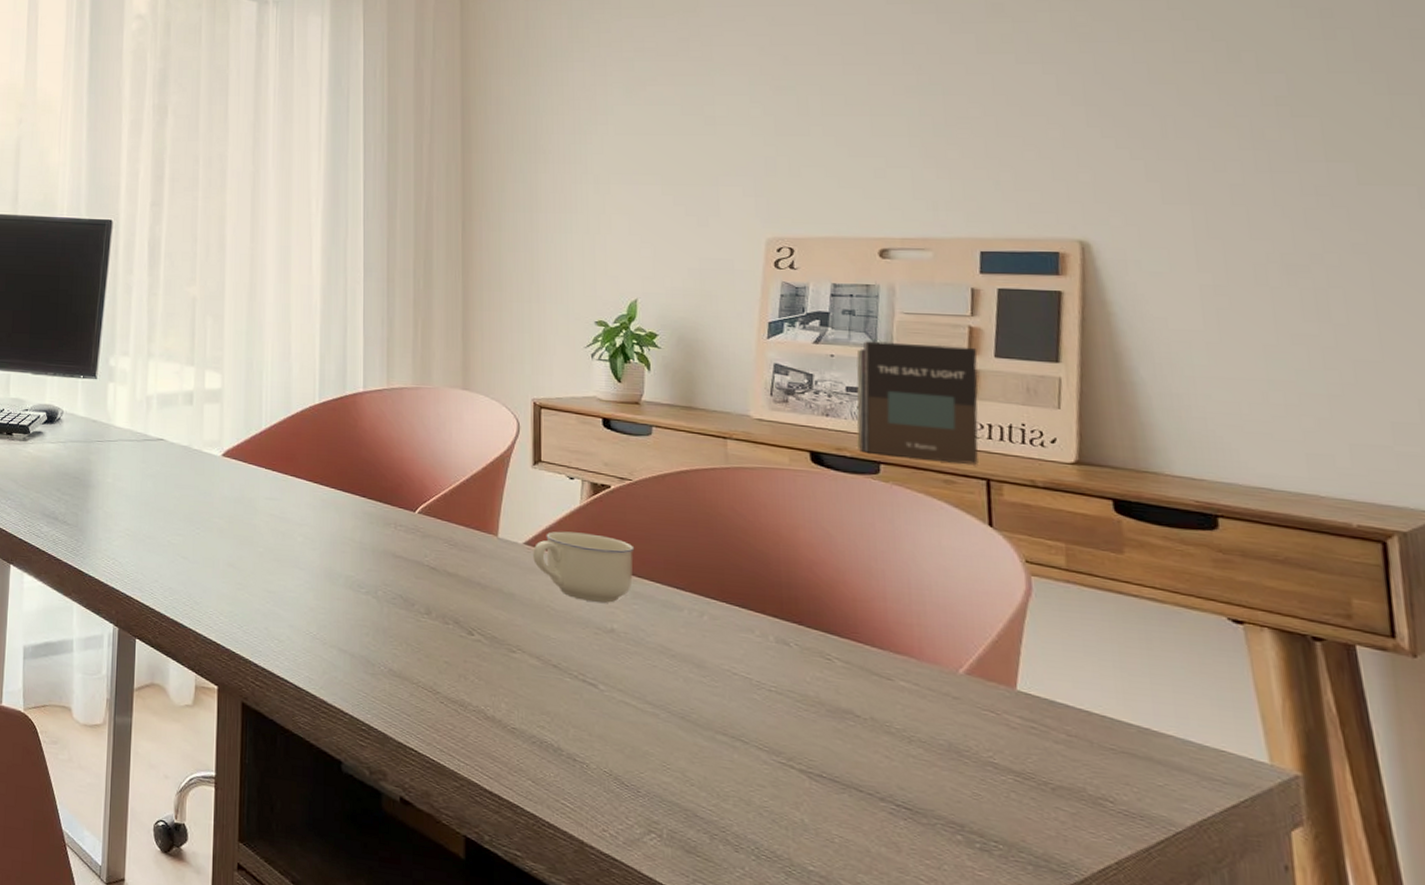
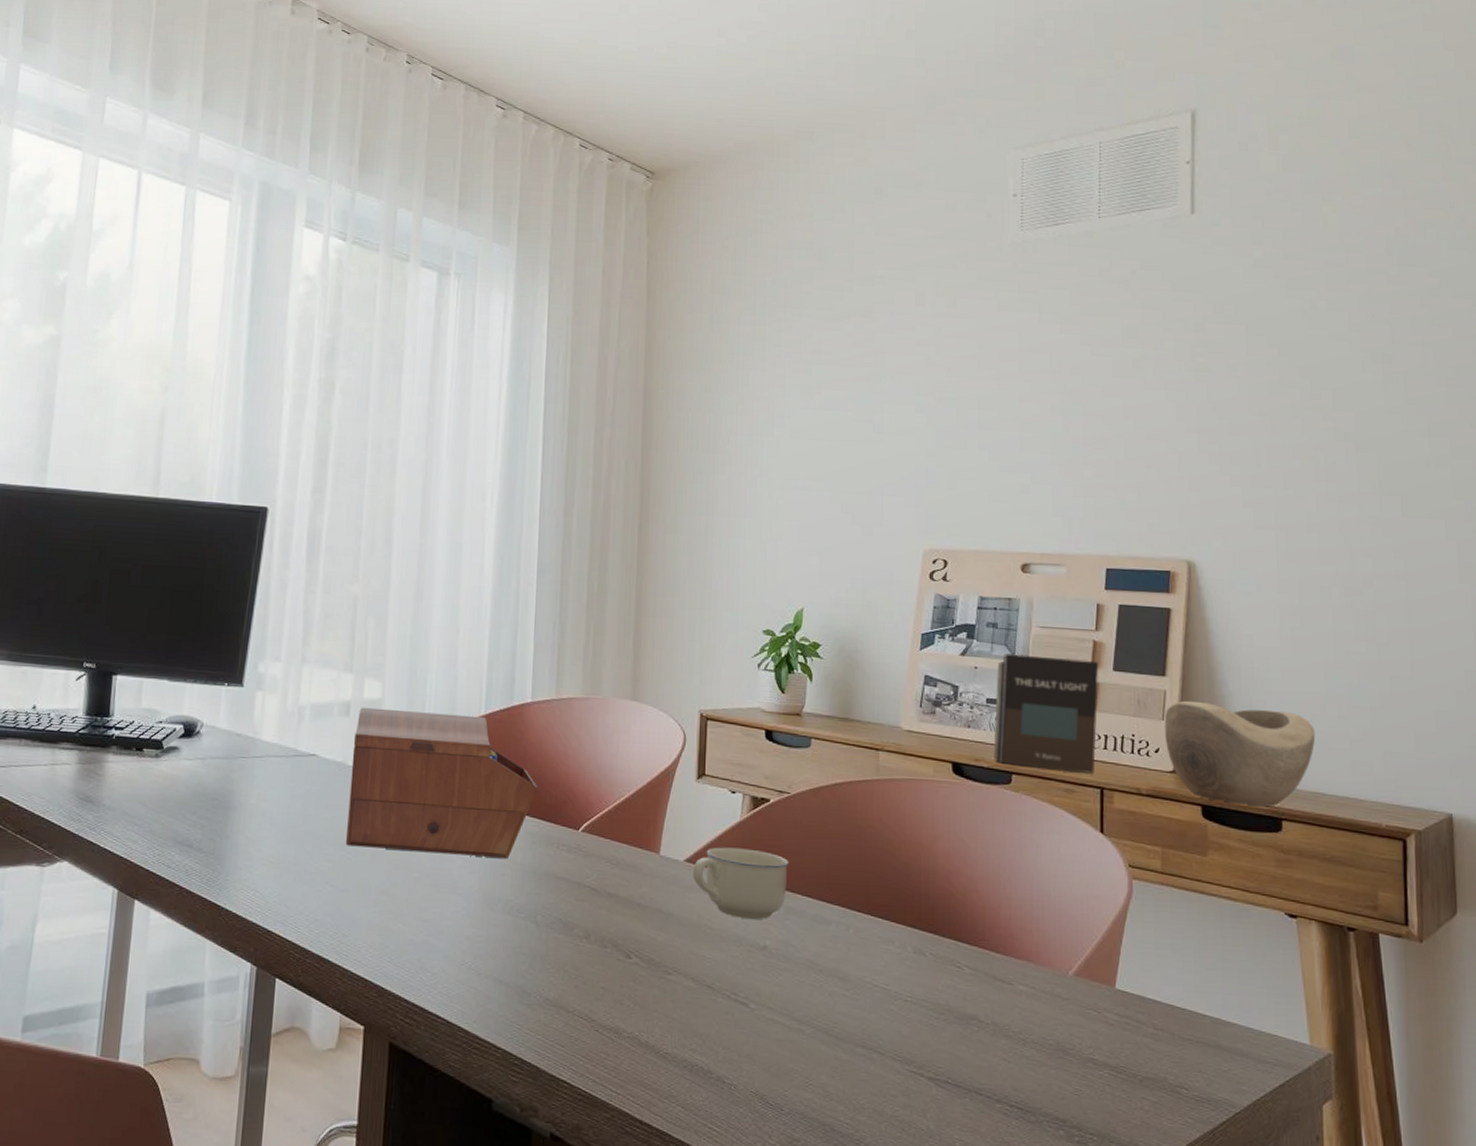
sewing box: none [195,396,374,537] -> present [346,707,539,858]
decorative bowl: none [1061,388,1257,502] -> present [1164,700,1316,806]

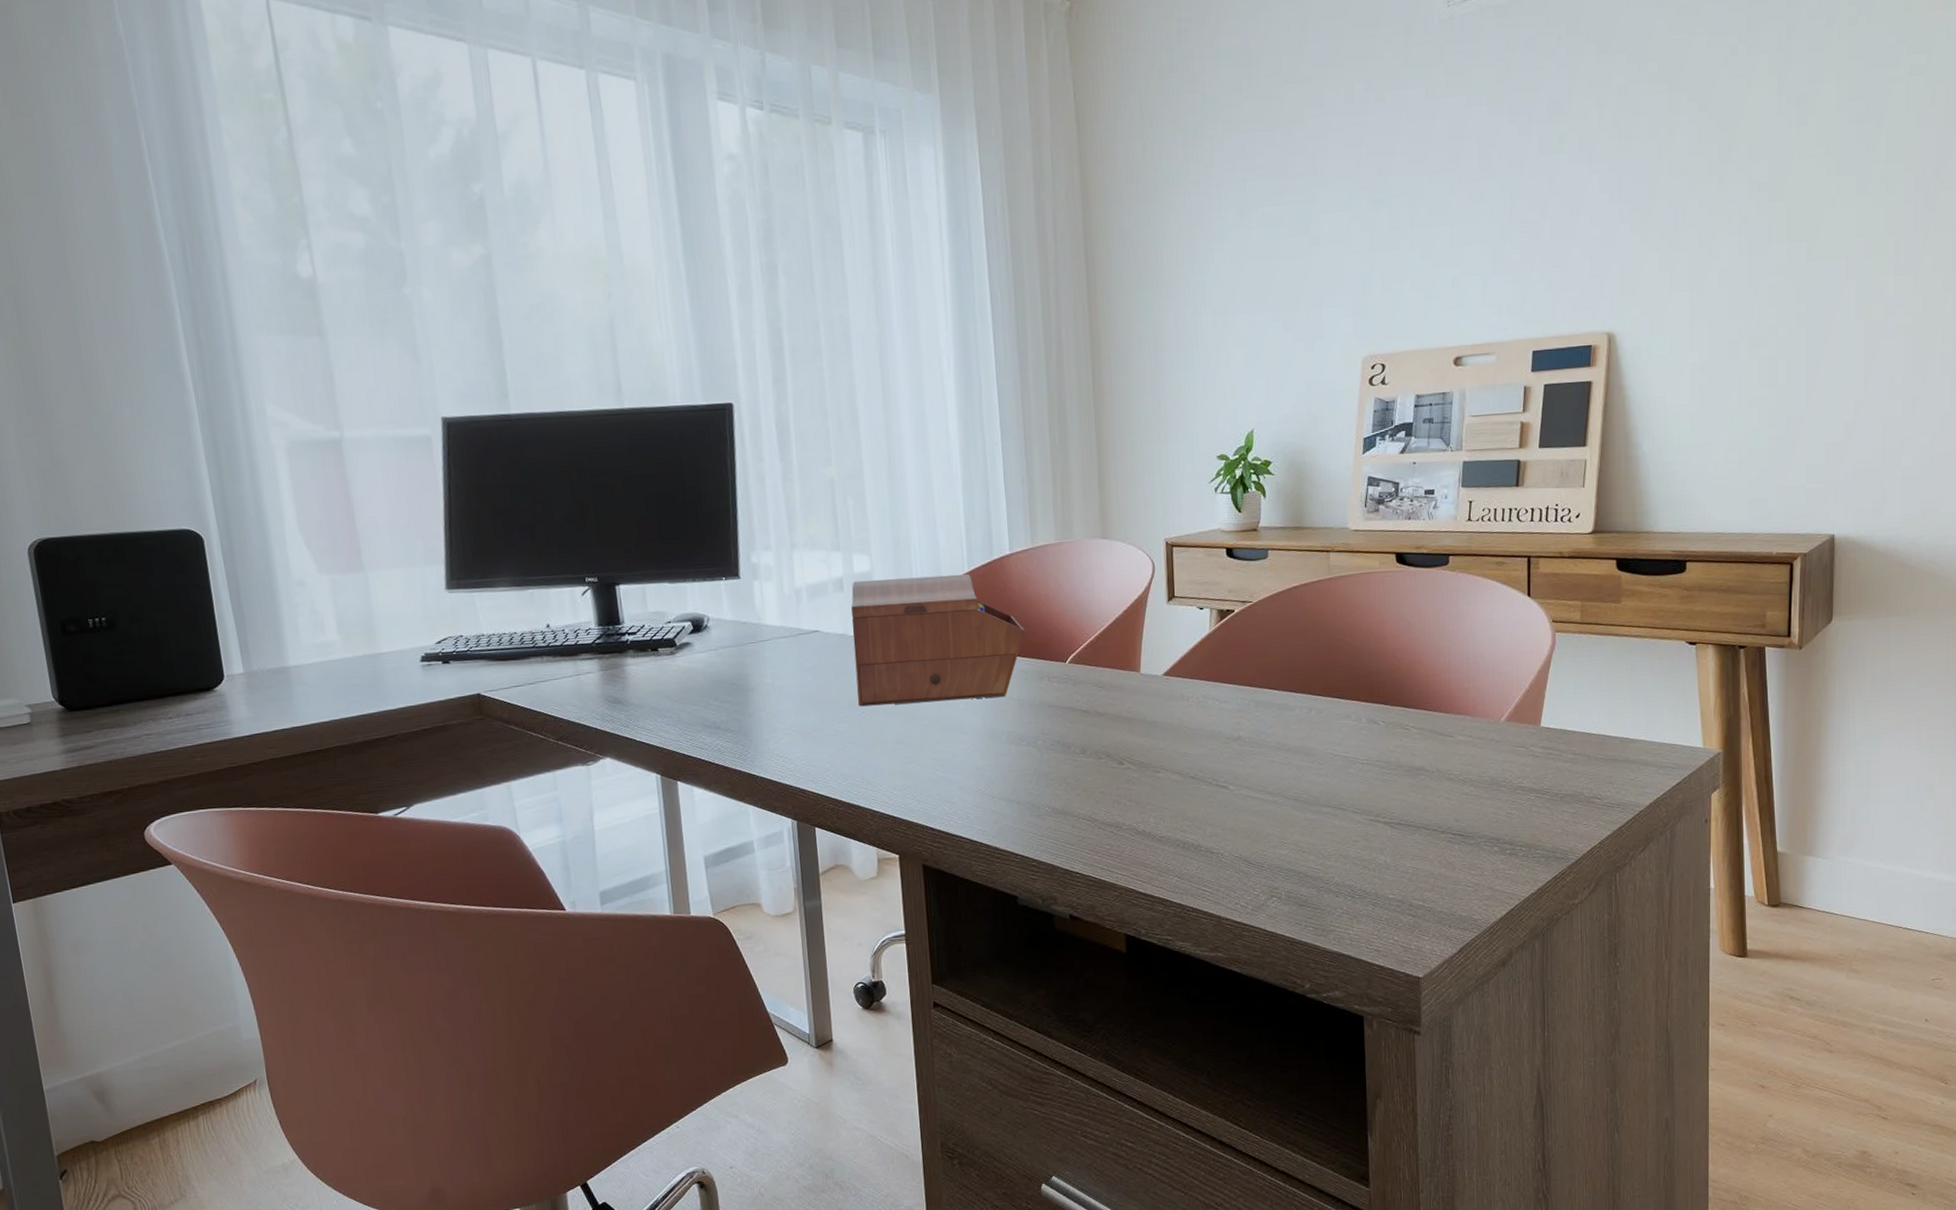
cup: present [693,847,790,919] -> none [1171,656,1256,717]
books: present [994,654,1099,774] -> none [1432,441,1526,548]
decorative bowl: present [1164,700,1316,806] -> none [1584,463,1719,553]

